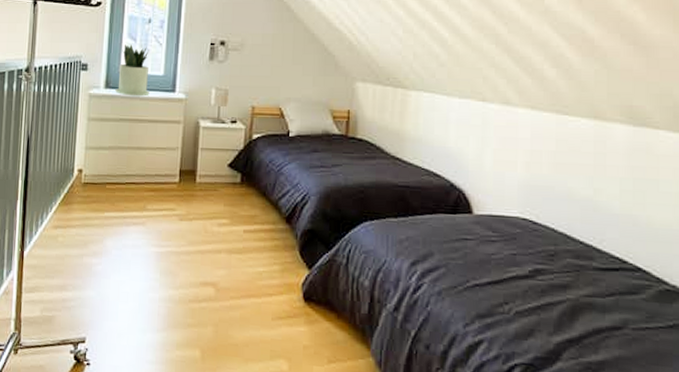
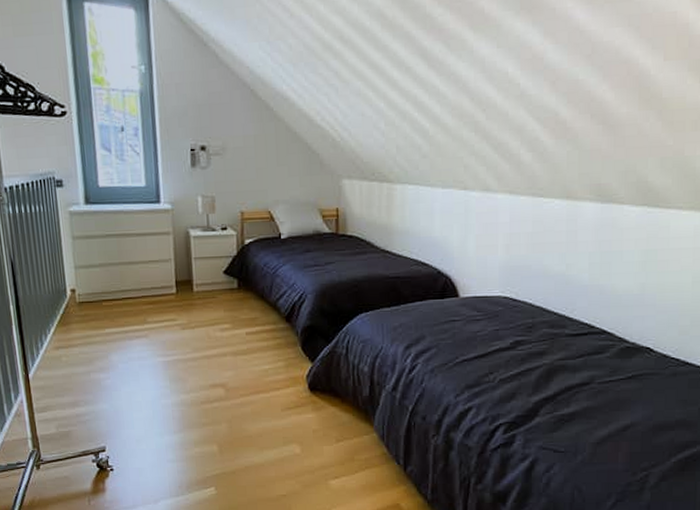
planter: present [115,44,150,97] -> none [96,156,133,211]

